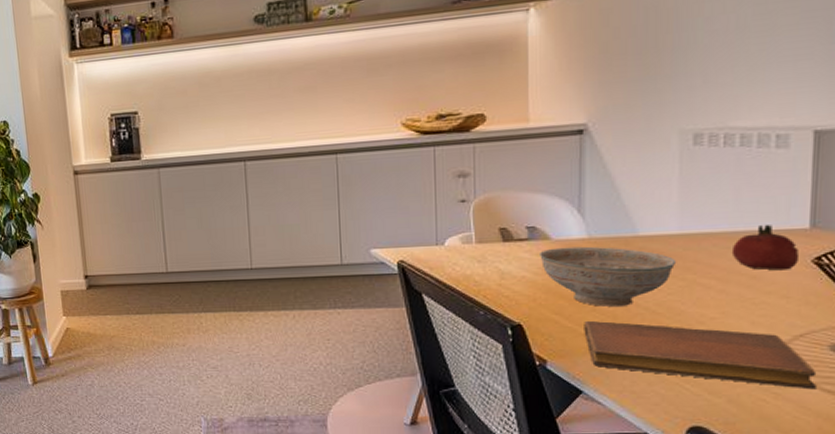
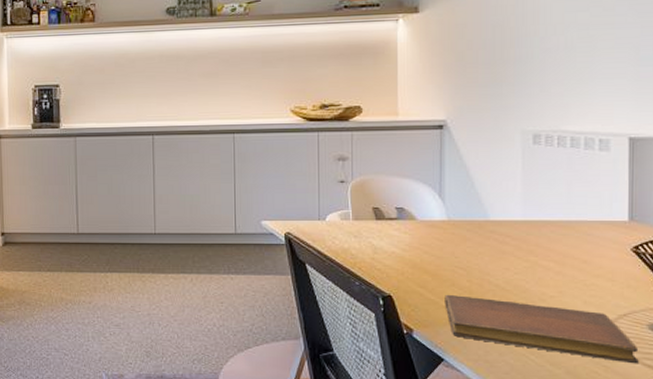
decorative bowl: present [540,246,677,307] -> none [407,227,522,282]
fruit: present [731,224,799,271] -> none [566,215,620,257]

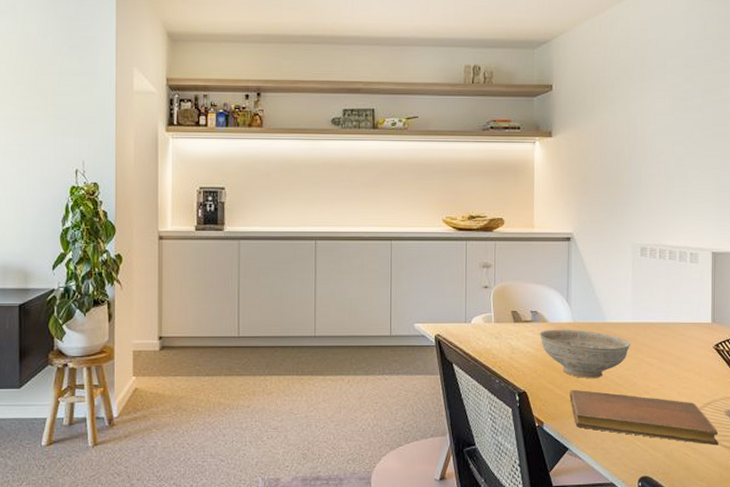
decorative bowl: none [407,227,522,282] -> present [540,329,631,378]

